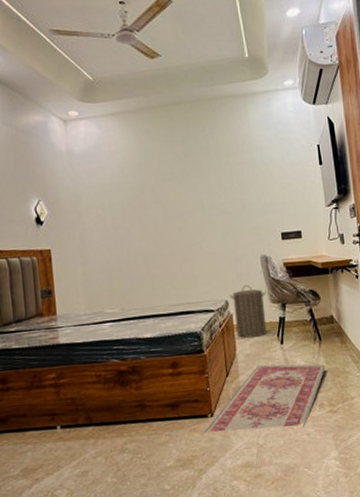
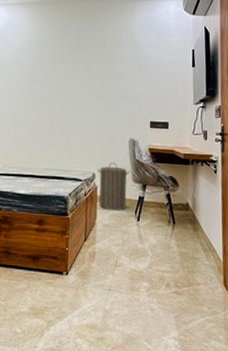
rug: present [202,364,326,434] -> none [56,236,176,304]

